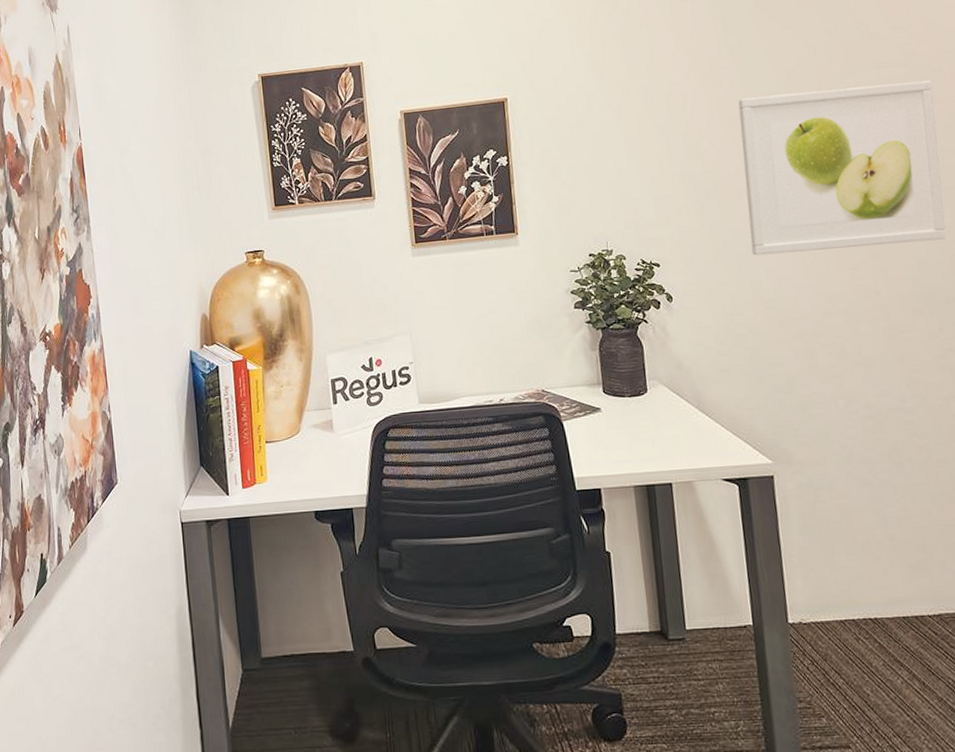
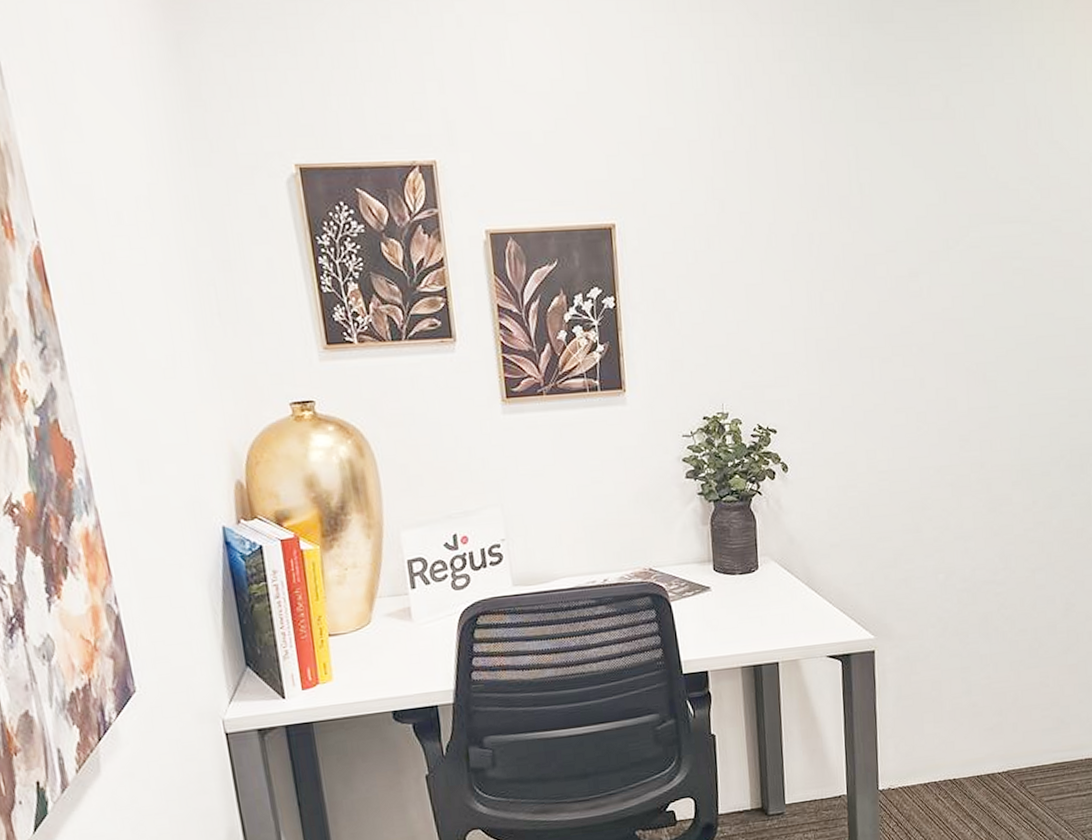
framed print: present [738,80,947,256] -> none [865,240,1051,424]

